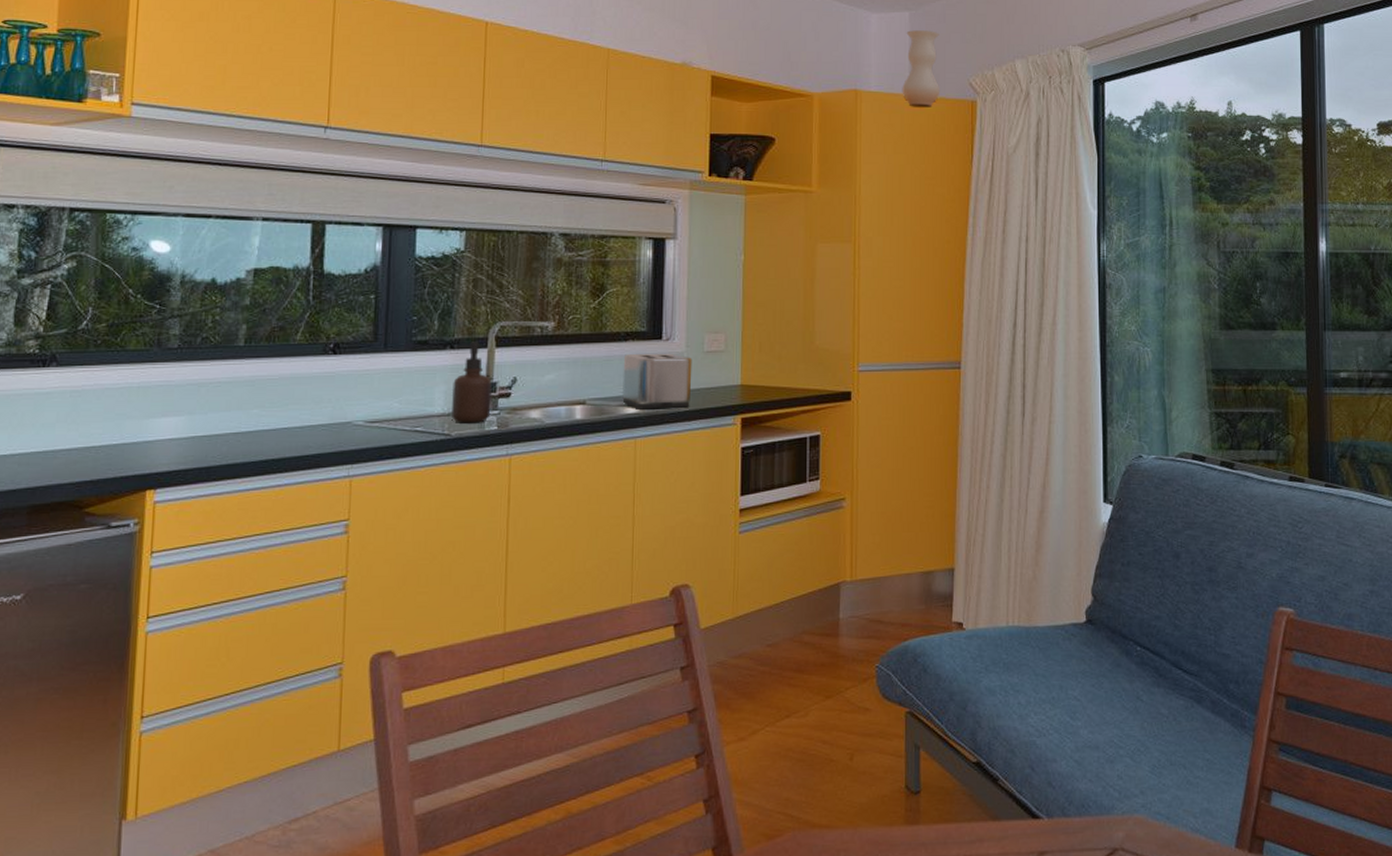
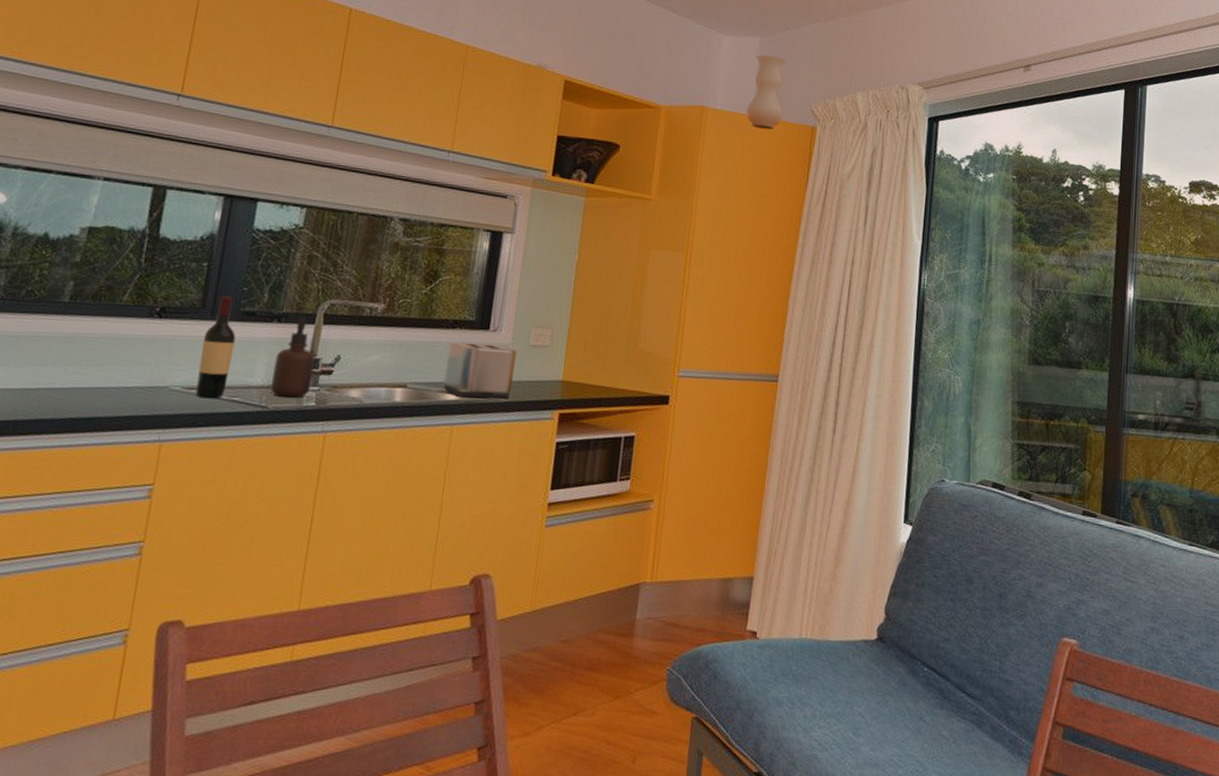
wine bottle: none [378,327,412,430] -> present [195,296,236,398]

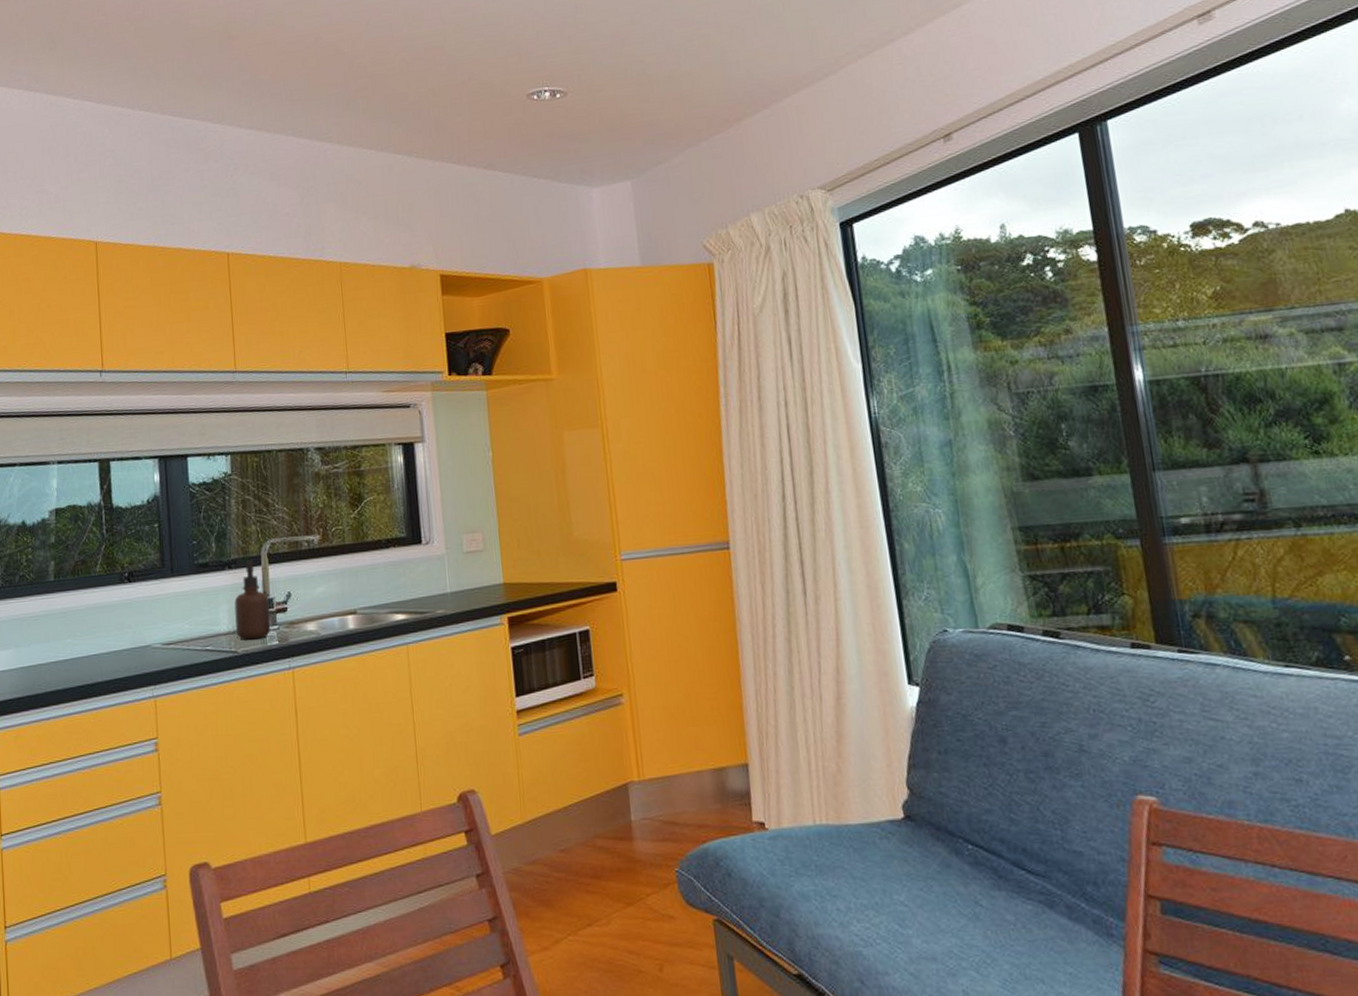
wine bottle: present [195,296,236,398] -> none [169,552,198,651]
toaster: present [444,341,517,400] -> none [387,557,456,617]
vase: present [746,55,787,130] -> none [630,196,674,280]

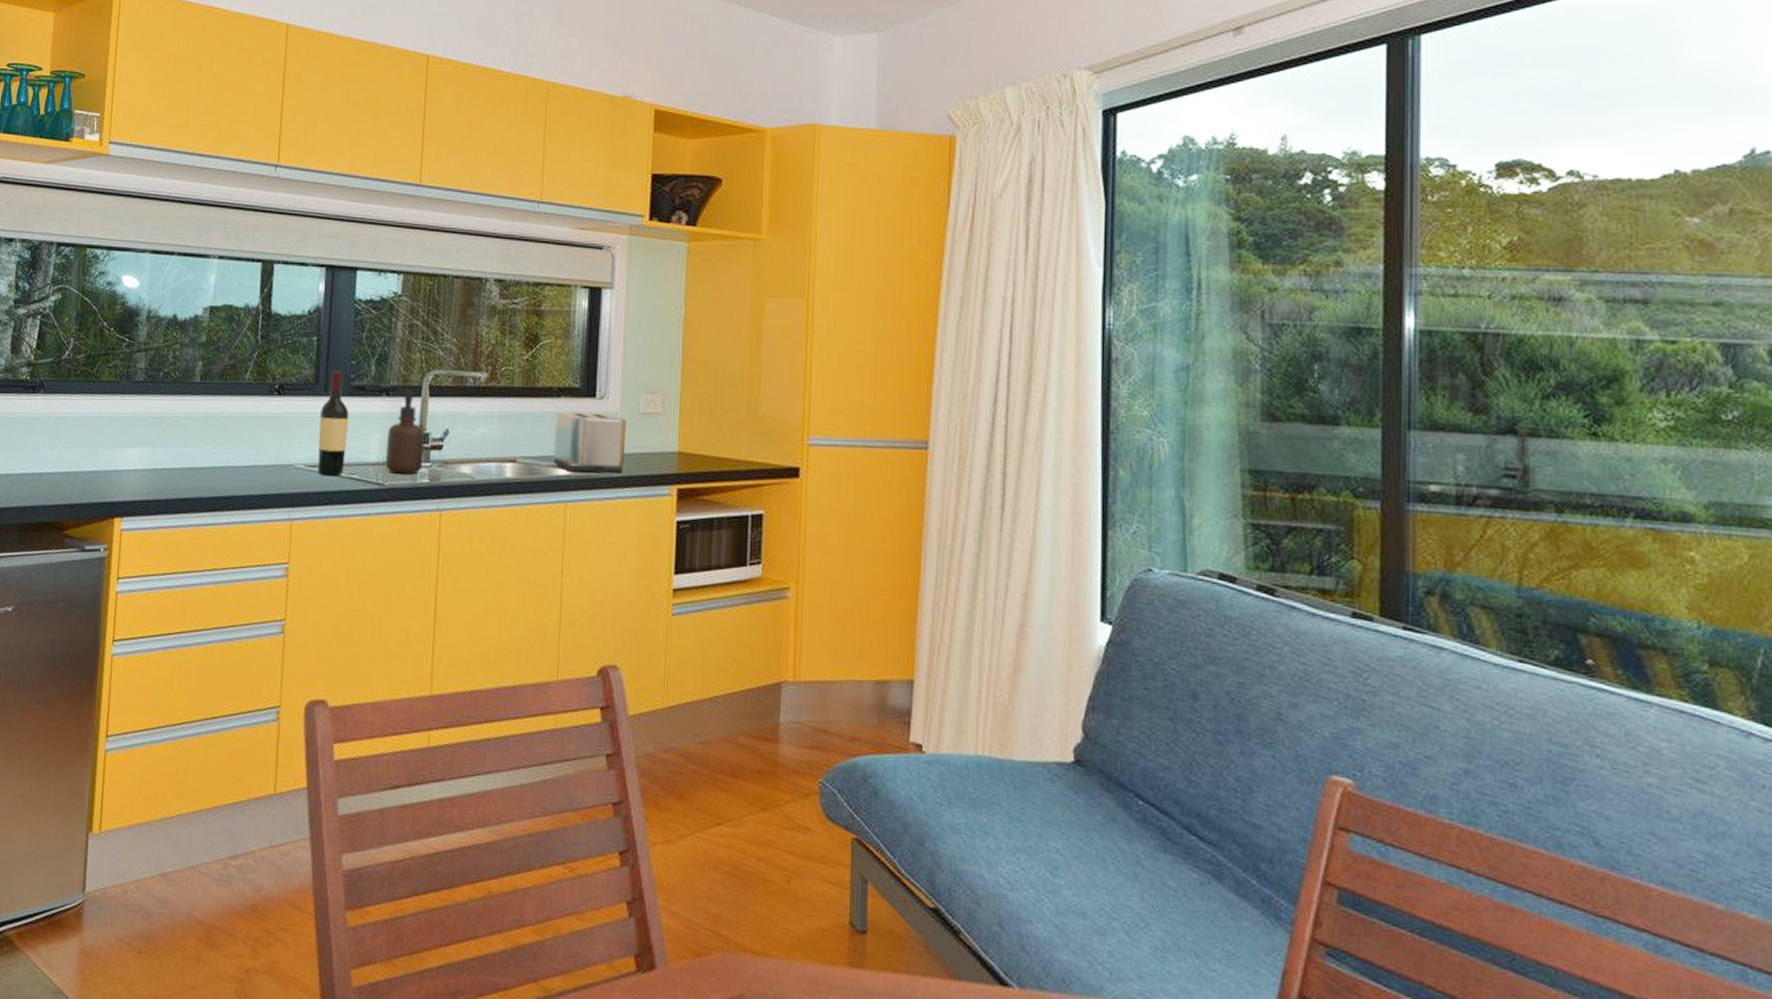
wine bottle: none [169,552,198,651] -> present [317,371,349,476]
toaster: none [387,557,456,617] -> present [553,411,627,475]

